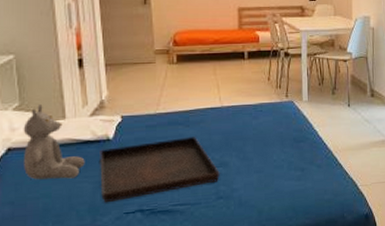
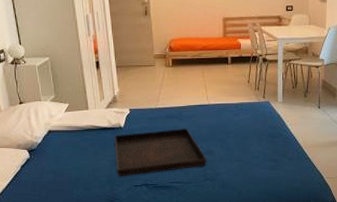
teddy bear: present [23,103,85,180] -> none [58,97,104,156]

